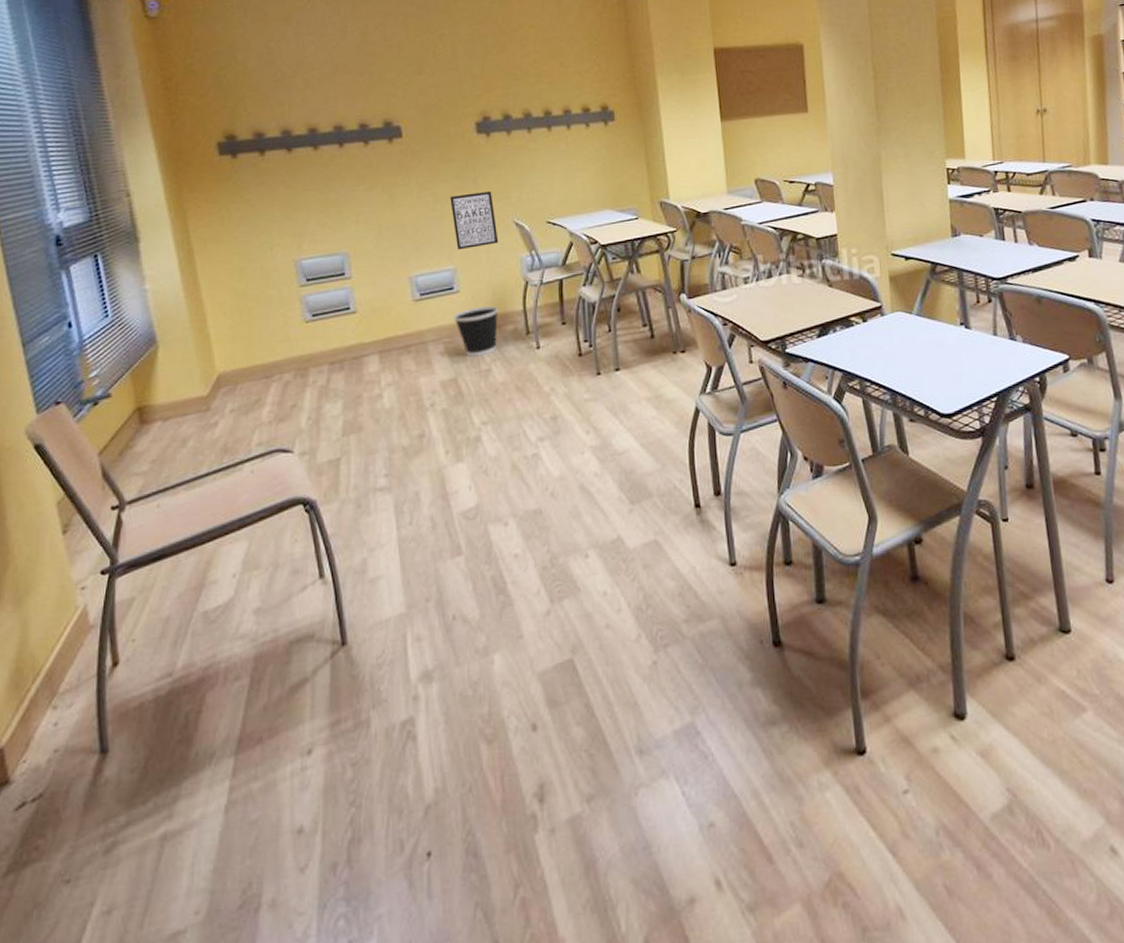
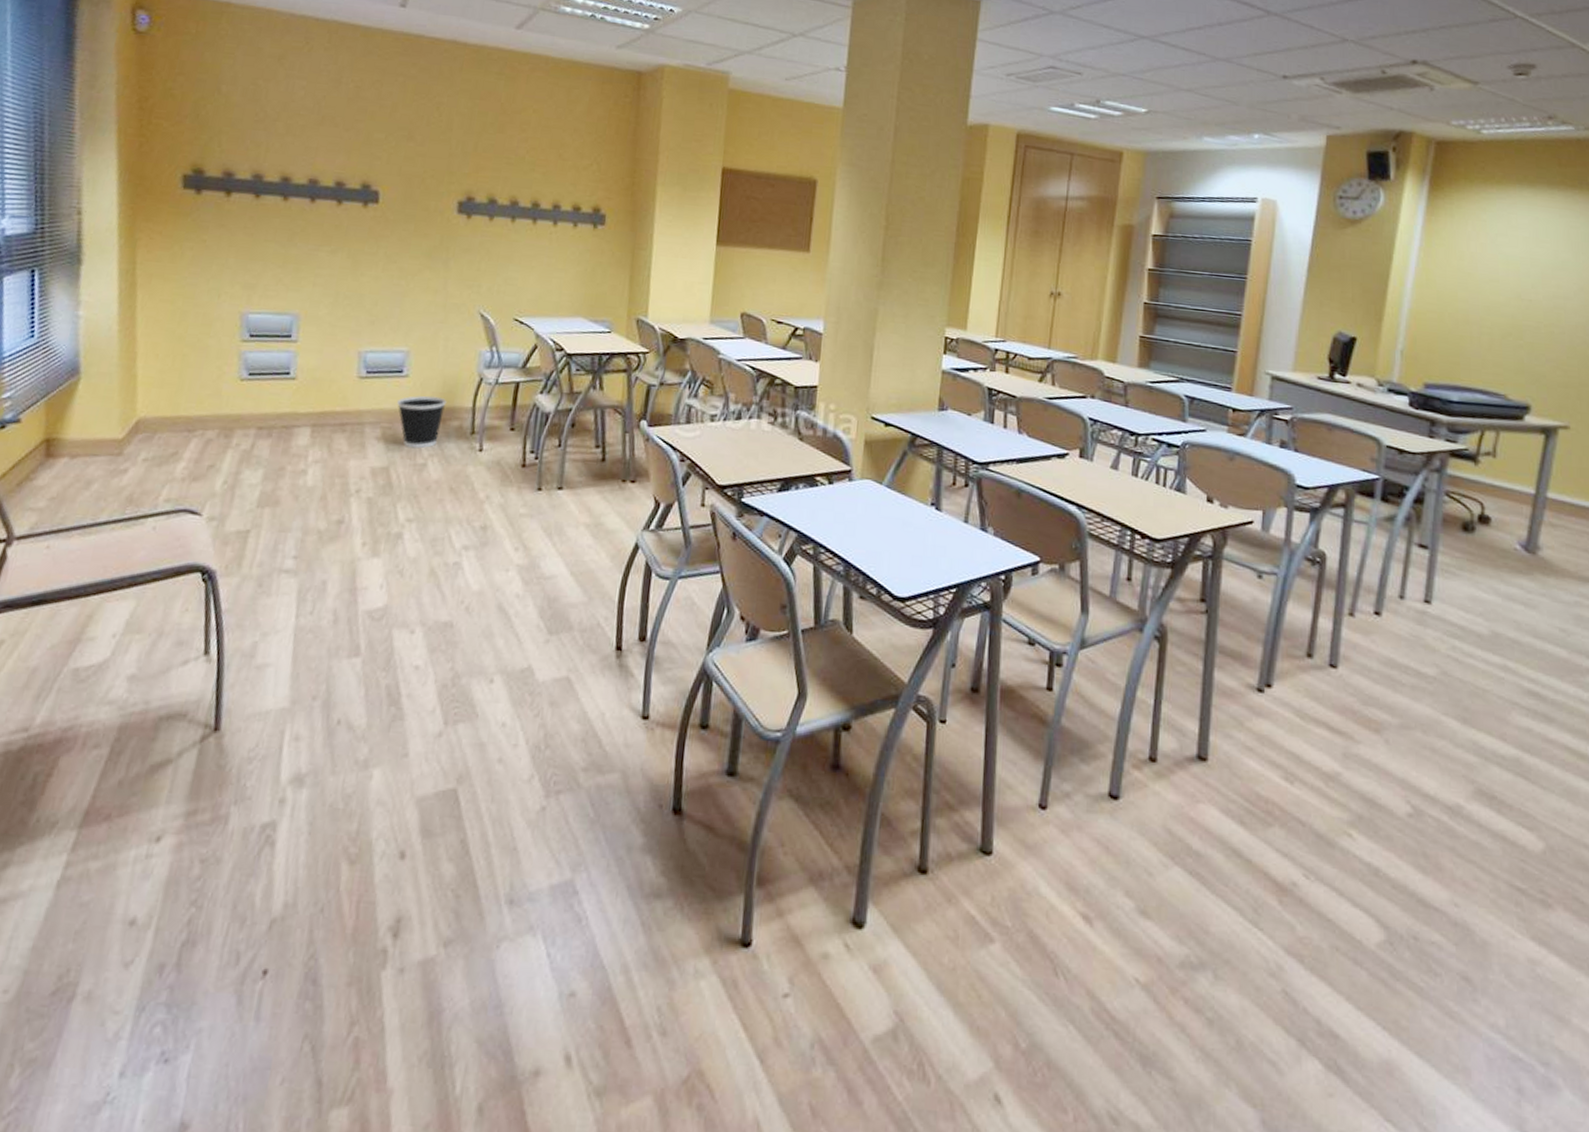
wall art: present [450,190,499,250] -> none [414,274,462,333]

